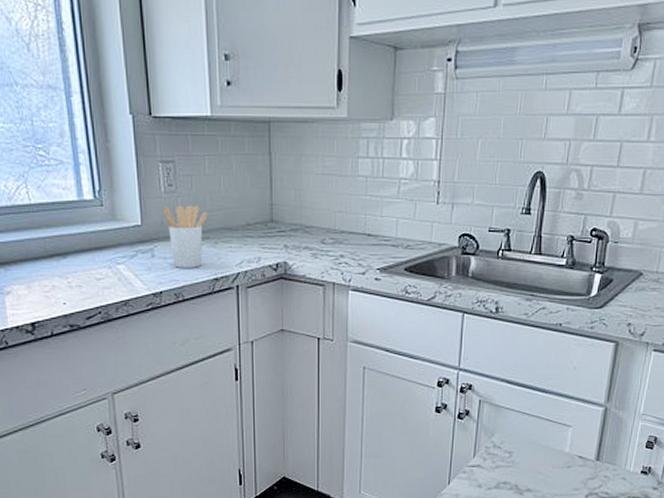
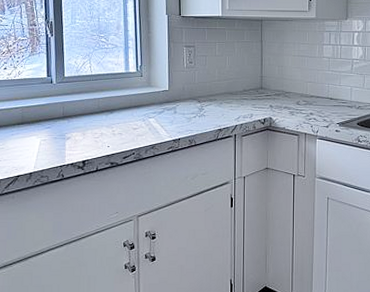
utensil holder: present [163,205,209,268] -> none [185,76,217,121]

